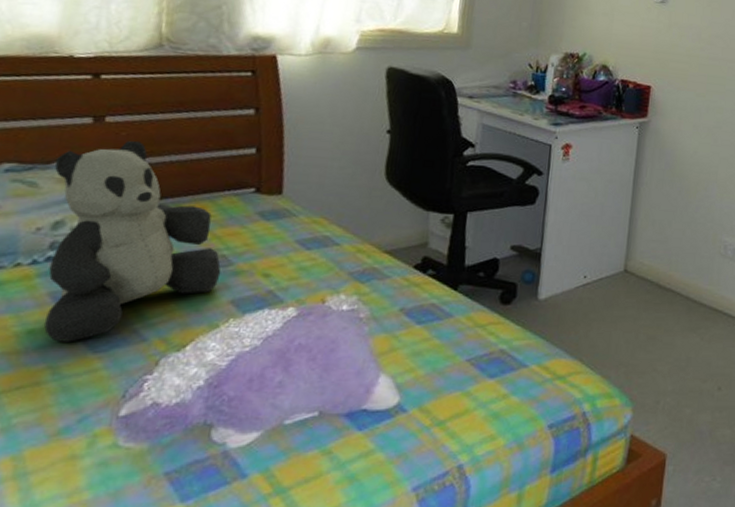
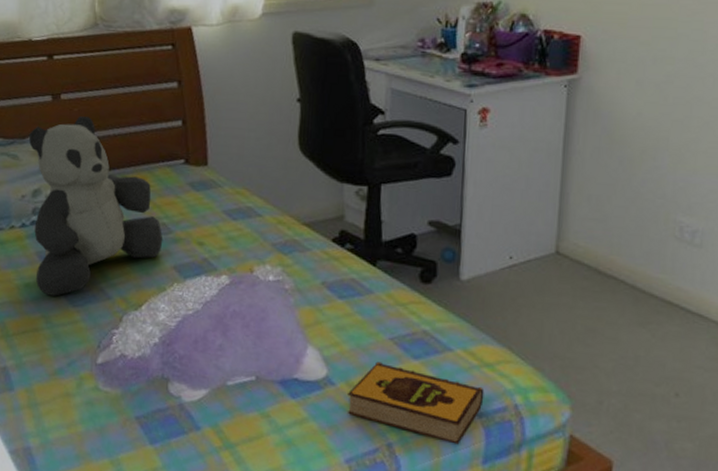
hardback book: none [419,384,556,457] -> present [348,361,485,445]

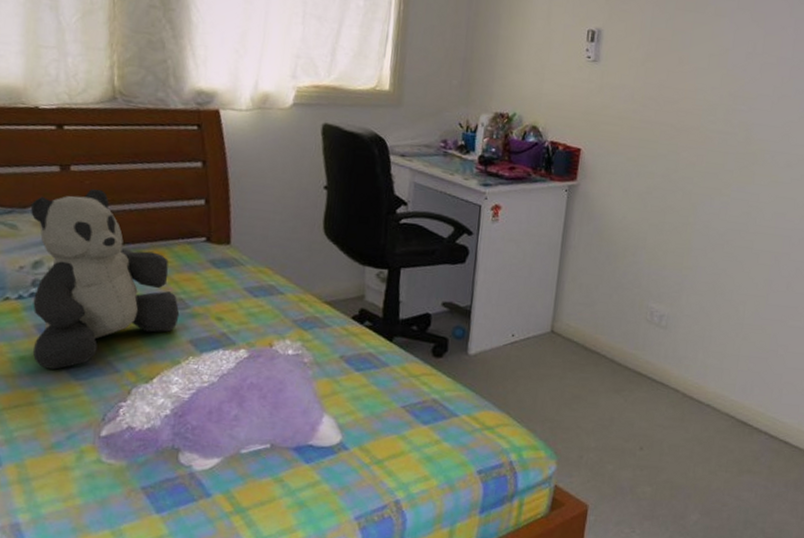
hardback book: present [348,361,485,445] -> none [360,427,485,498]

